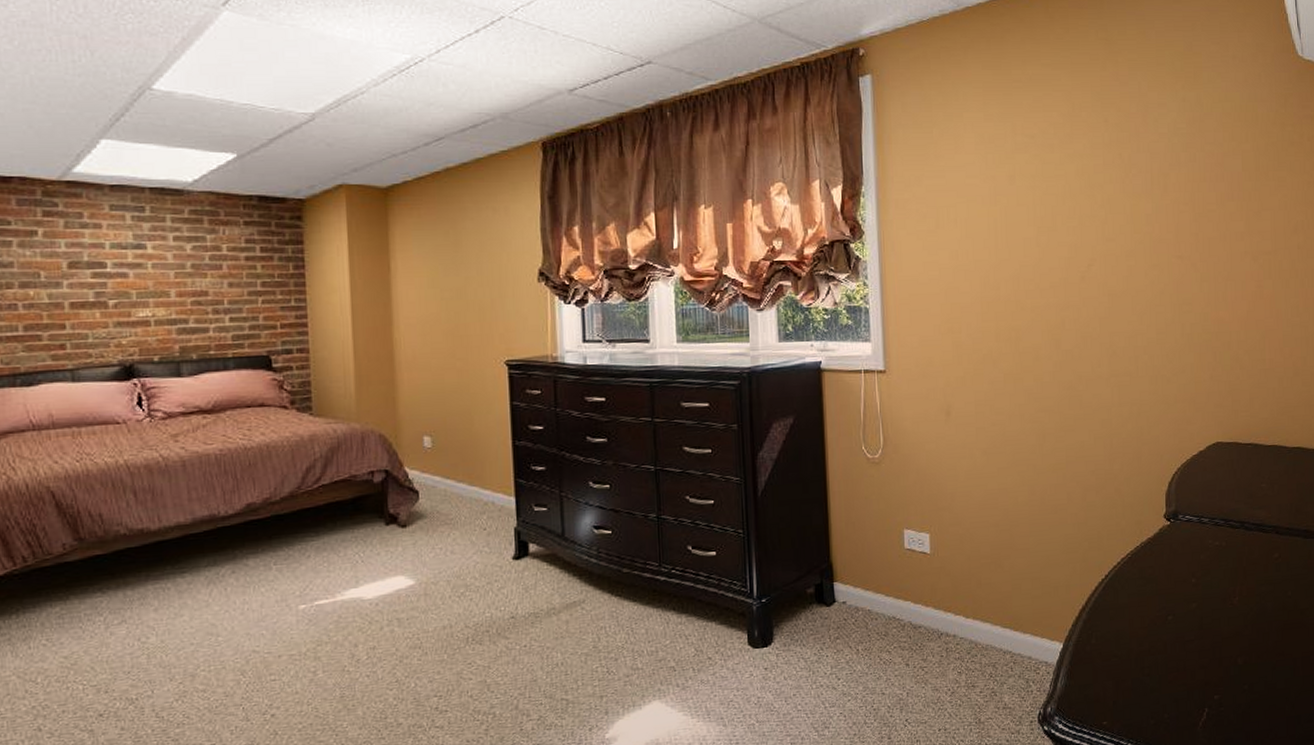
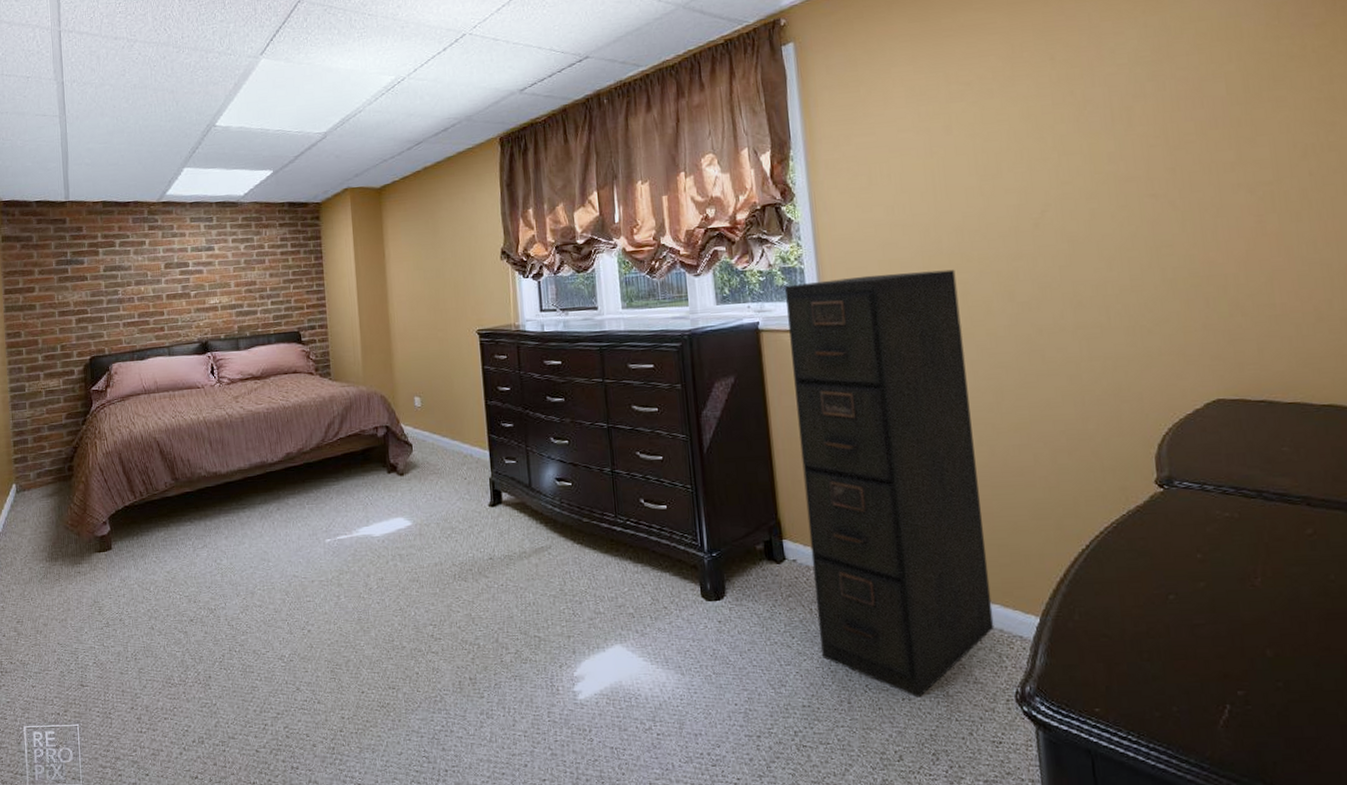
filing cabinet: none [848,316,1024,727] -> present [784,269,994,698]

